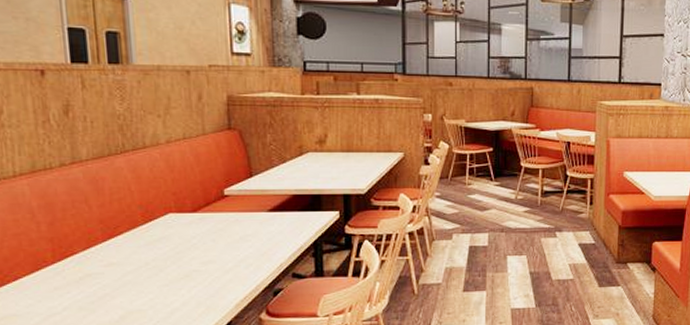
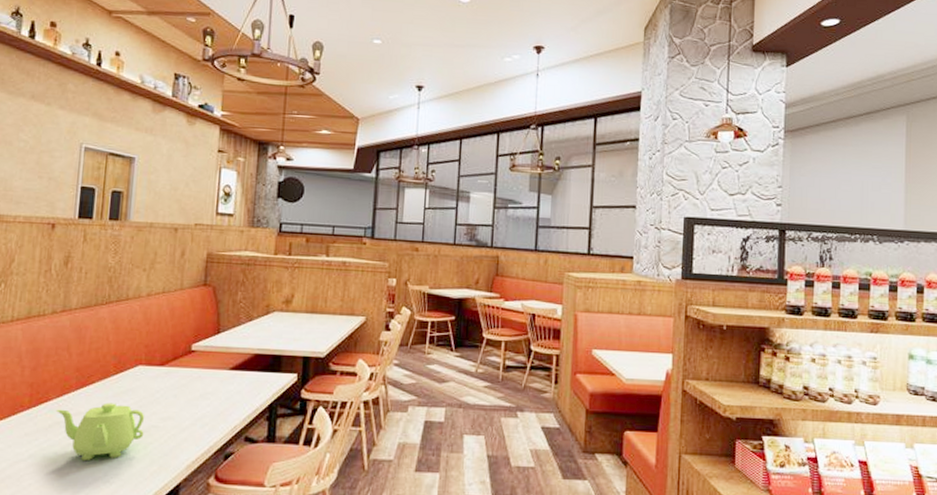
teapot: none [84,251,186,309] -> present [55,403,145,461]

